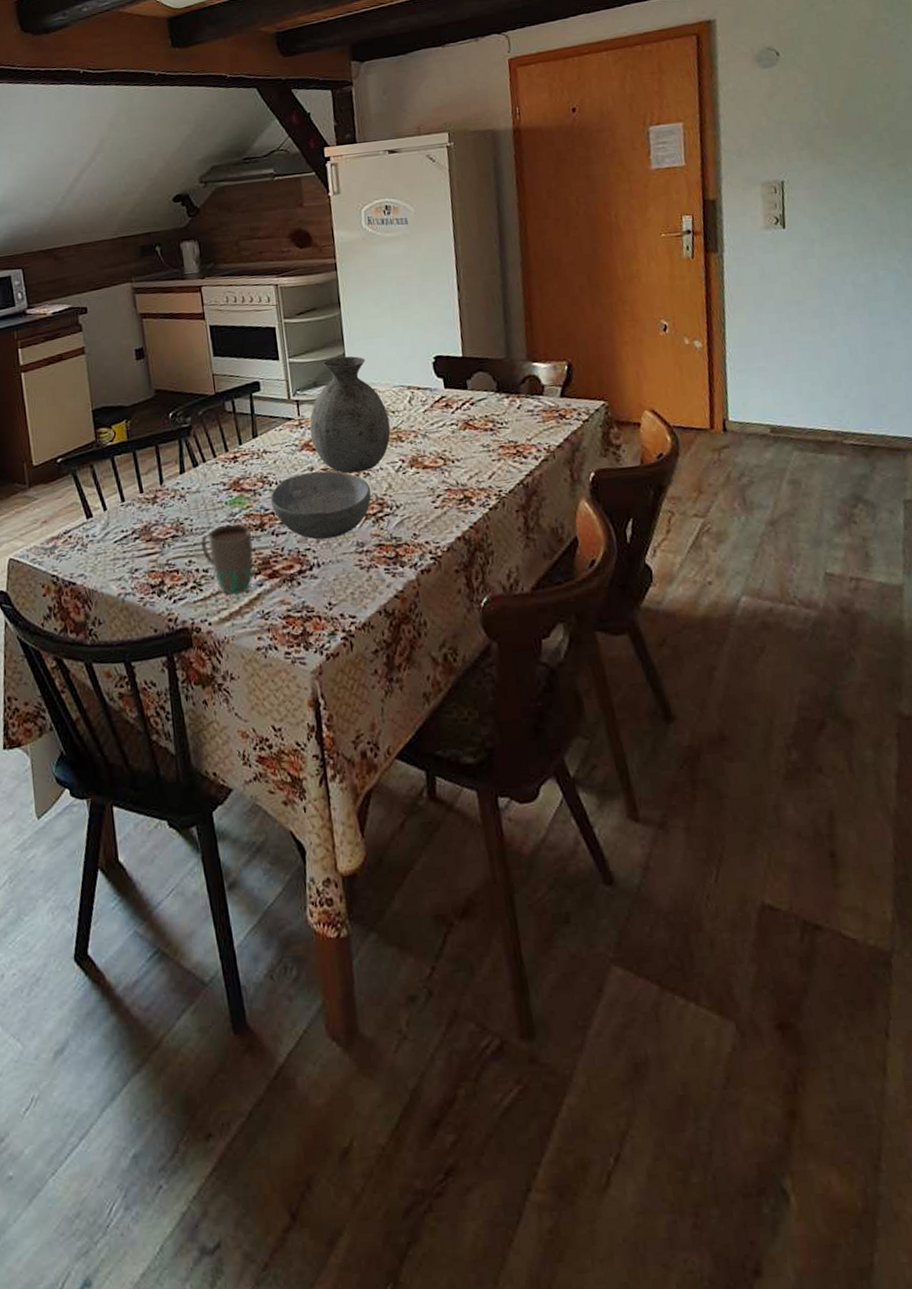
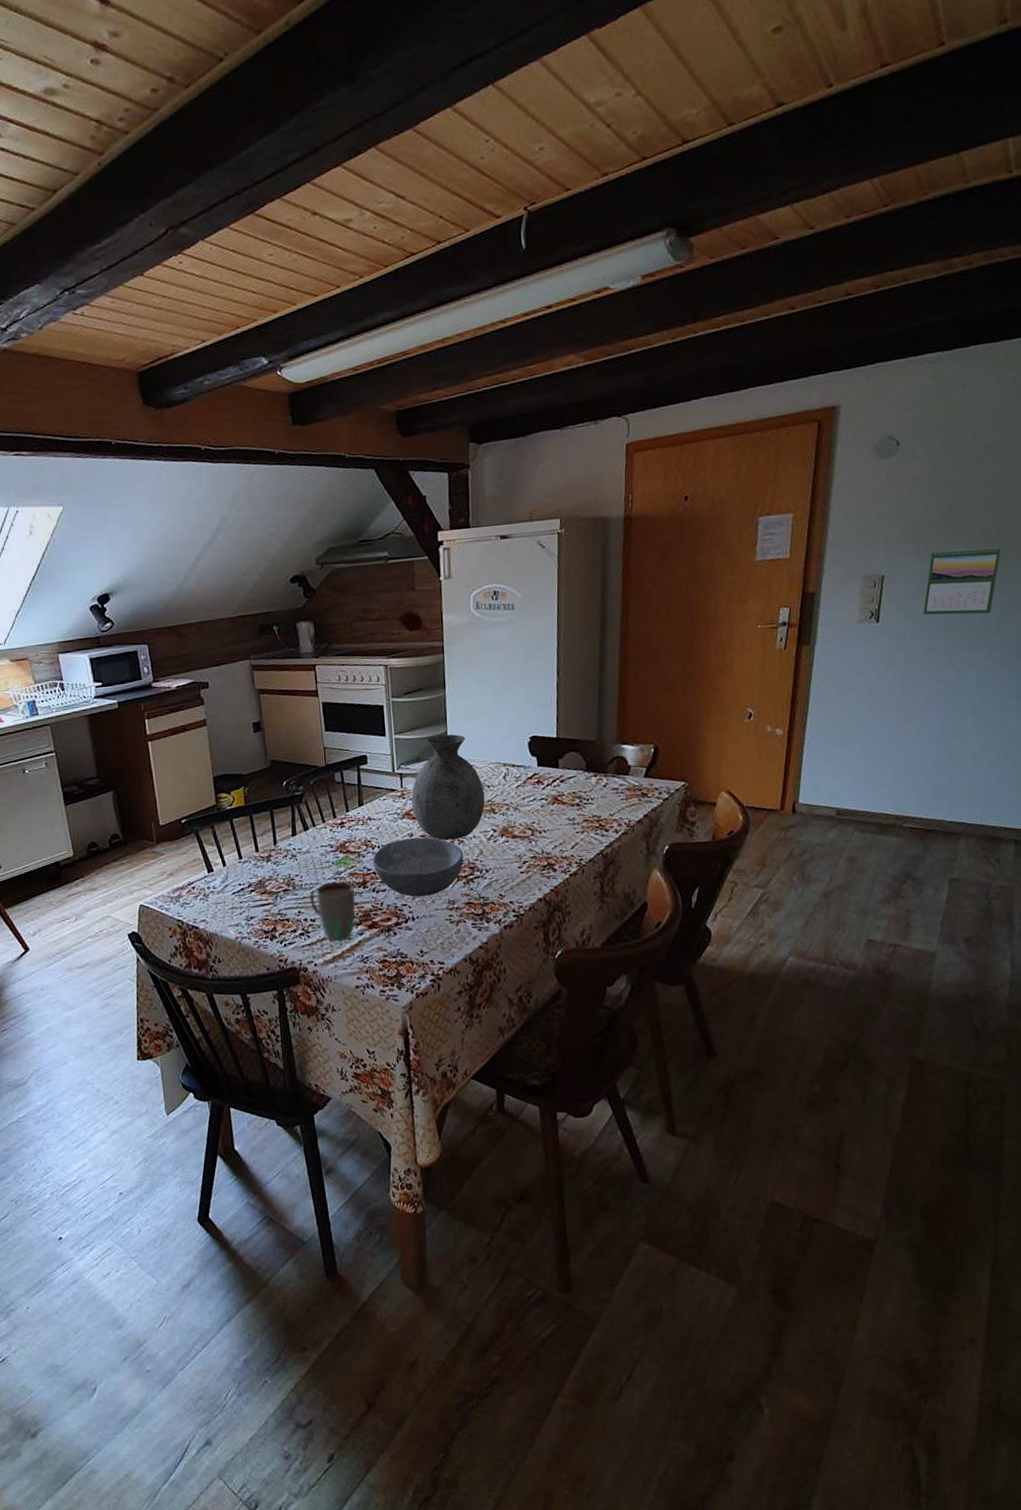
calendar: none [827,150,898,220] -> present [923,547,1001,615]

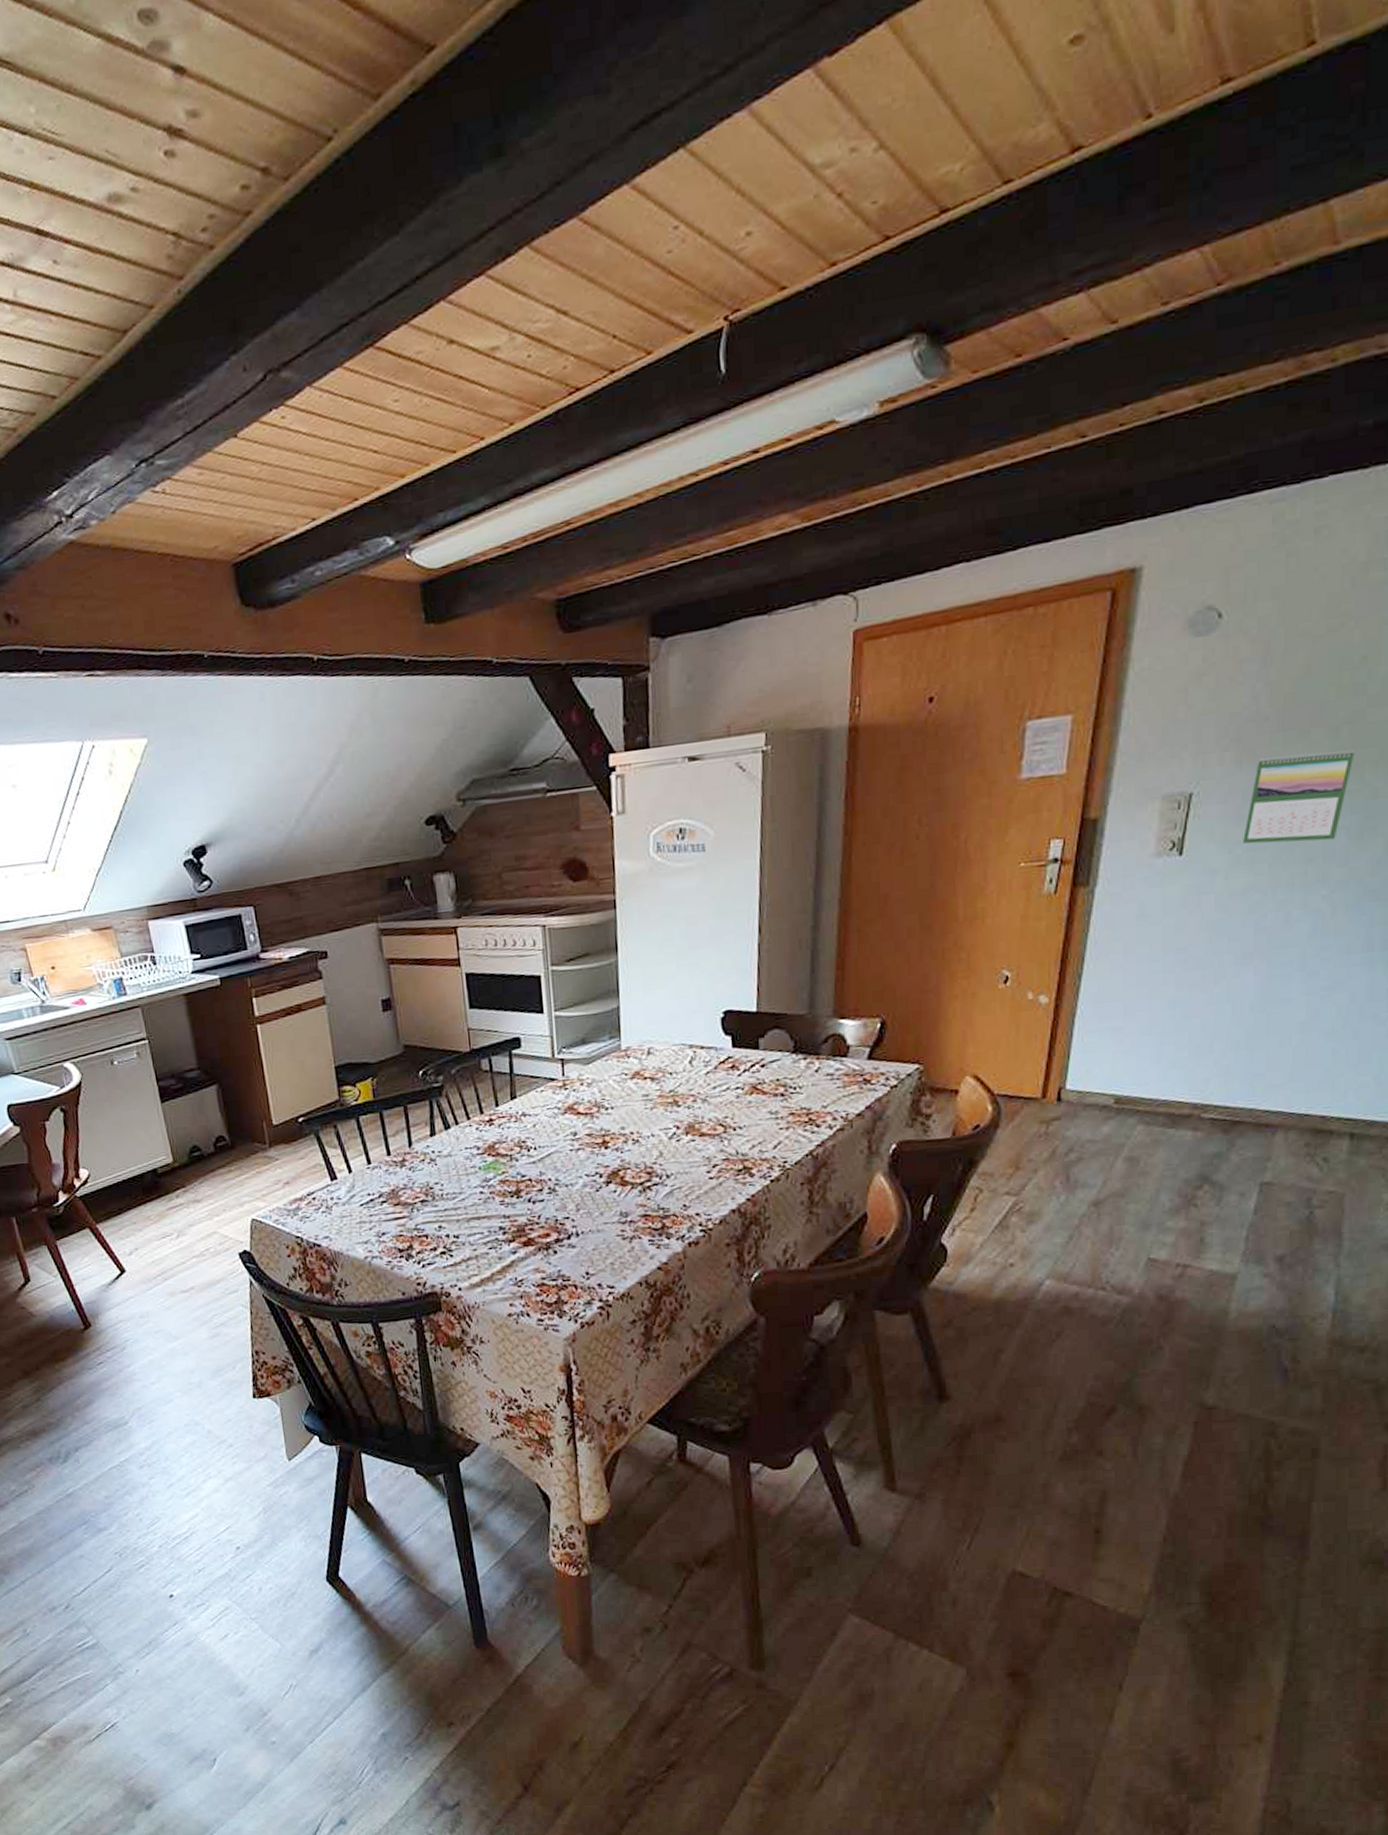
mug: present [309,881,356,942] -> none [452,1189,508,1262]
bowl: present [372,837,464,897] -> none [527,1136,639,1208]
vase: present [411,734,485,840] -> none [575,1009,666,1140]

